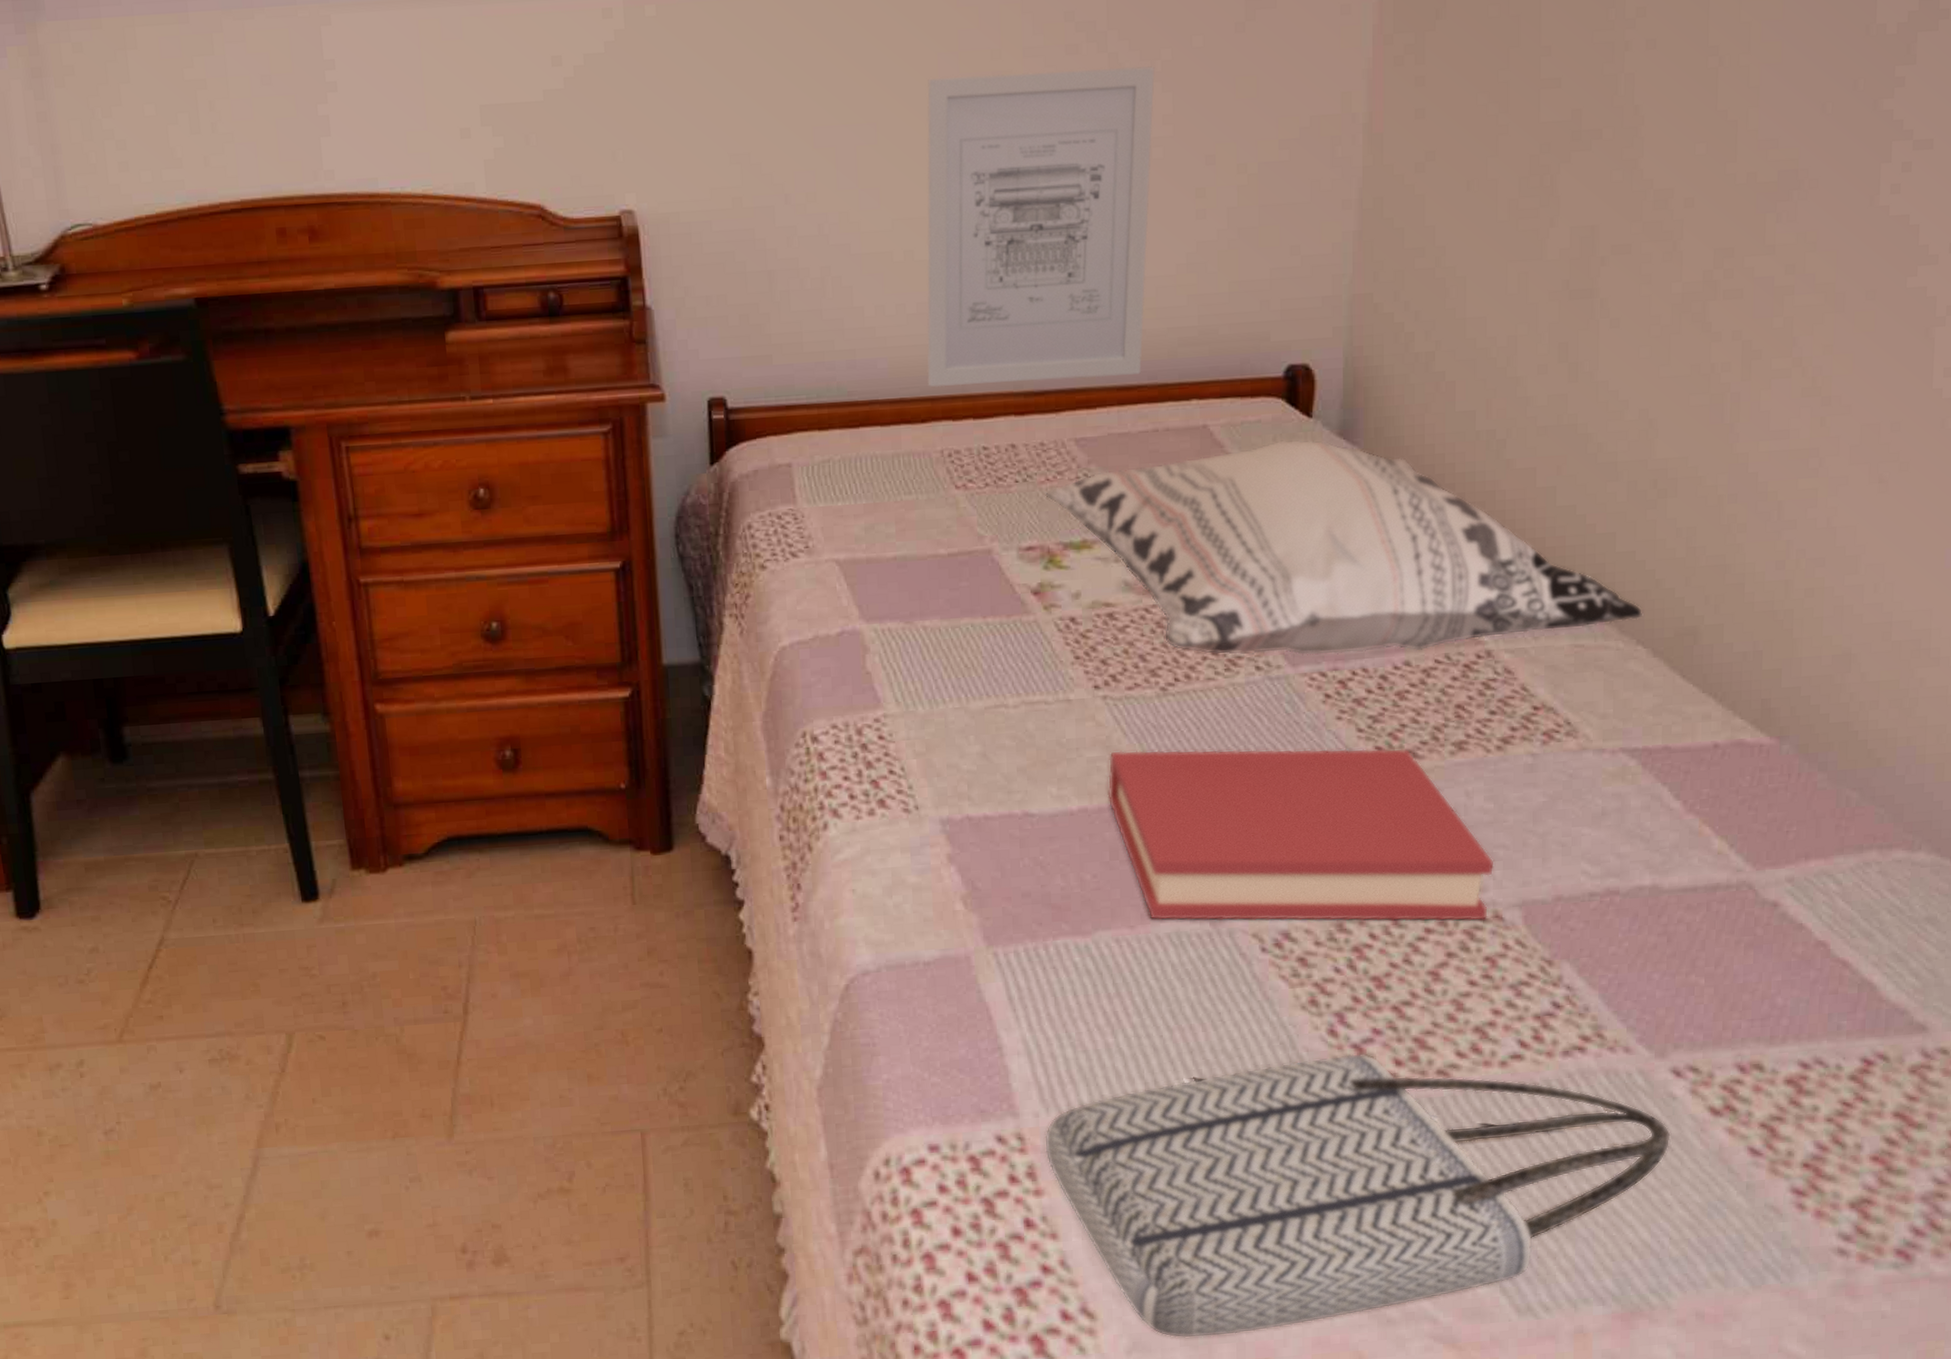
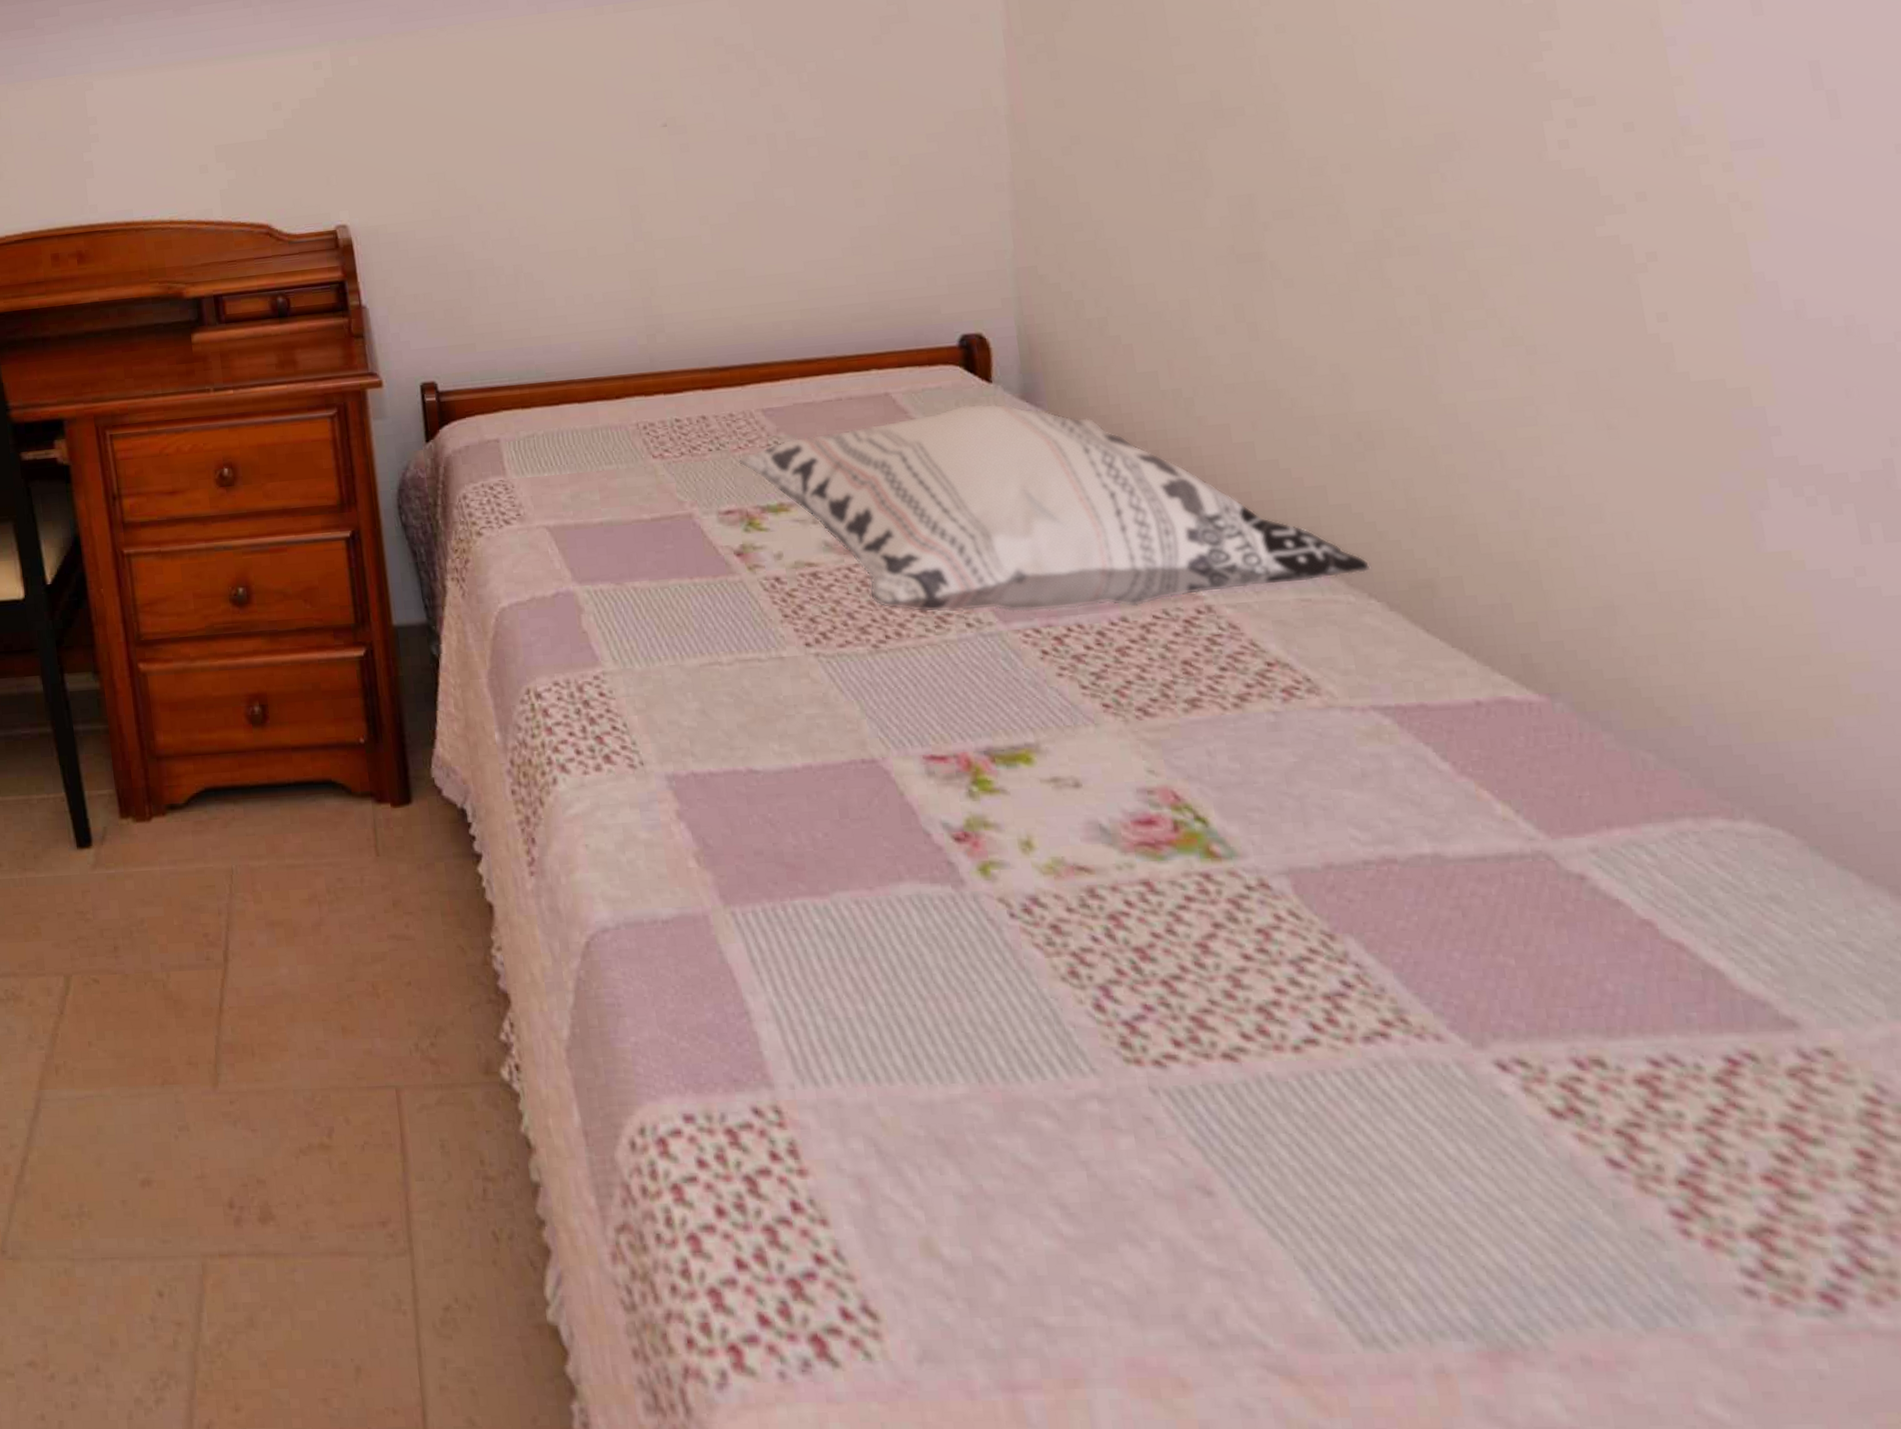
wall art: present [926,66,1155,388] -> none [597,78,820,367]
tote bag: present [1044,1053,1671,1339] -> none [802,1032,1510,1350]
hardback book: present [1107,748,1494,922] -> none [827,705,1253,890]

